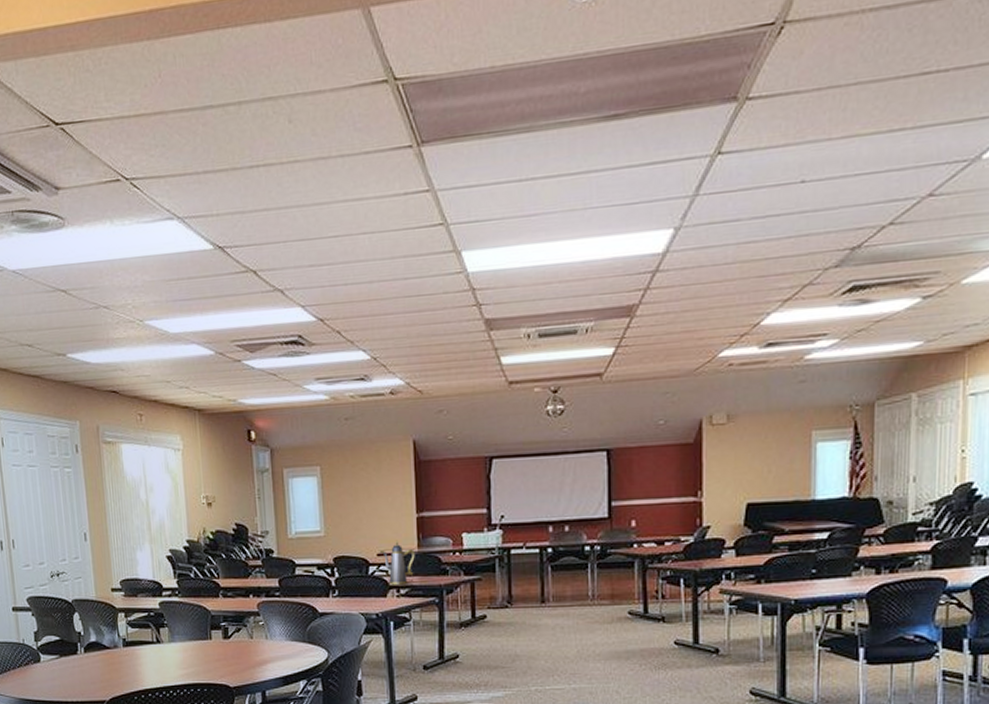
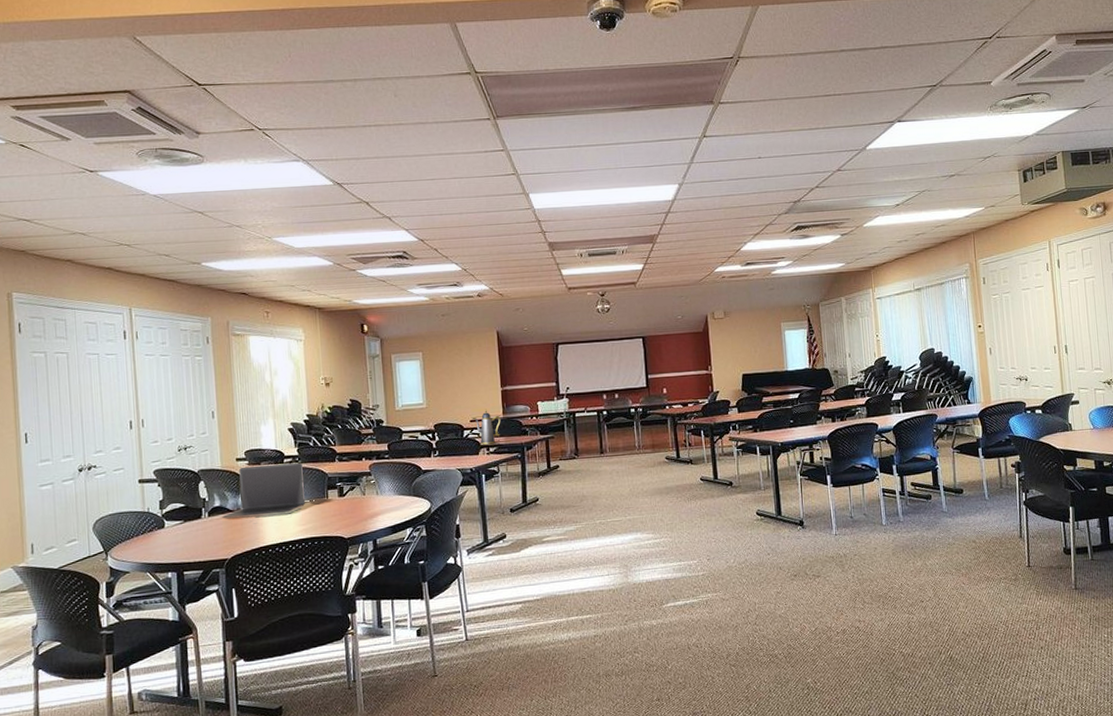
laptop computer: none [98,596,186,658] -> present [222,462,305,520]

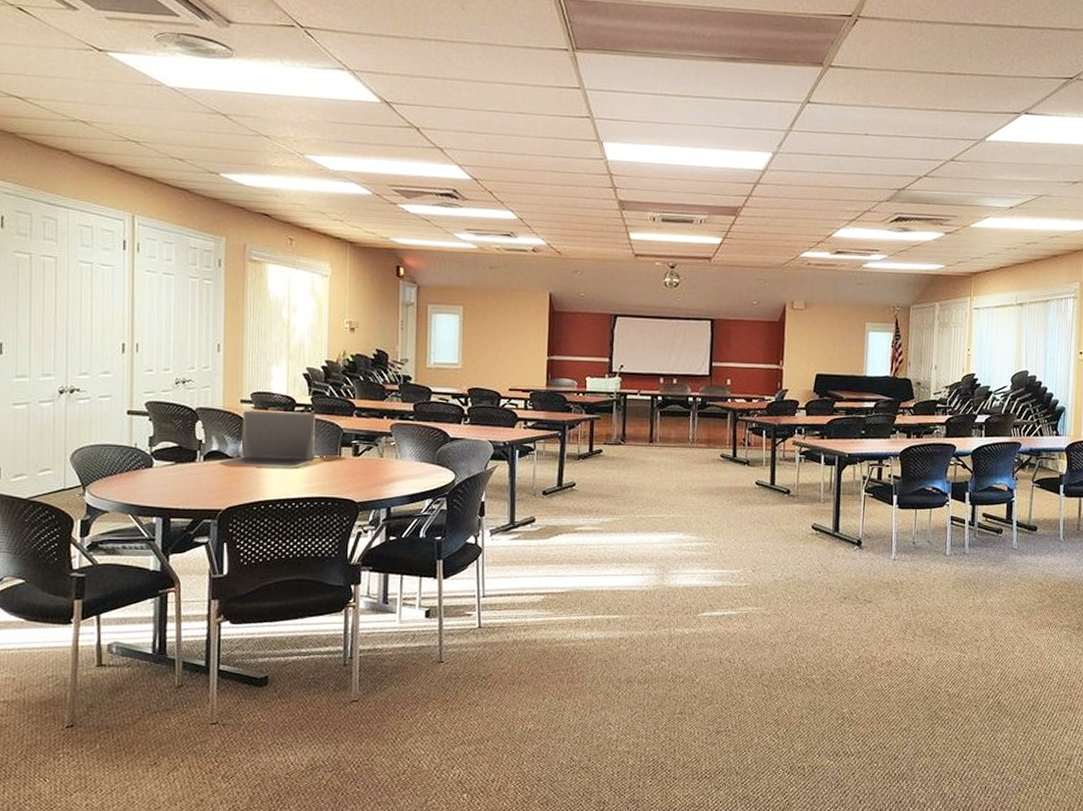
coffee pot: present [472,409,501,445] -> none [511,378,543,418]

